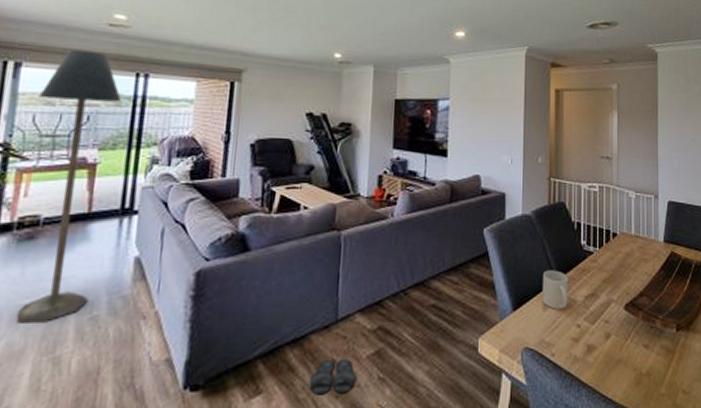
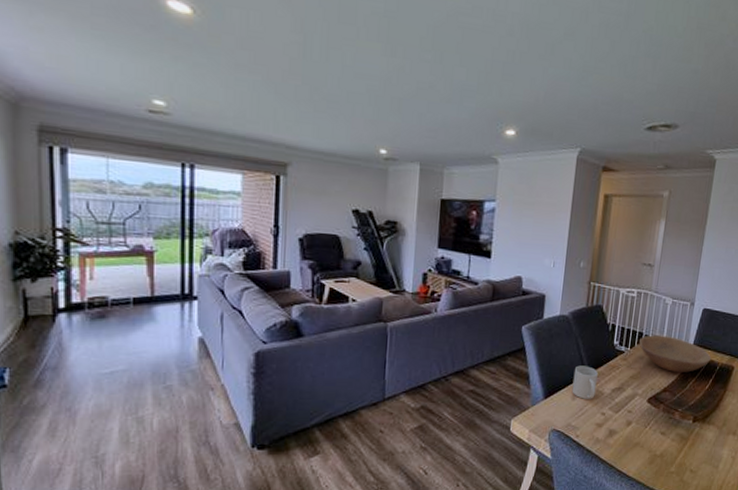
floor lamp: present [16,49,122,323] -> none [89,136,171,389]
slippers: present [309,358,357,395] -> none [360,430,402,458]
bowl: none [607,232,684,273] -> present [639,335,711,372]

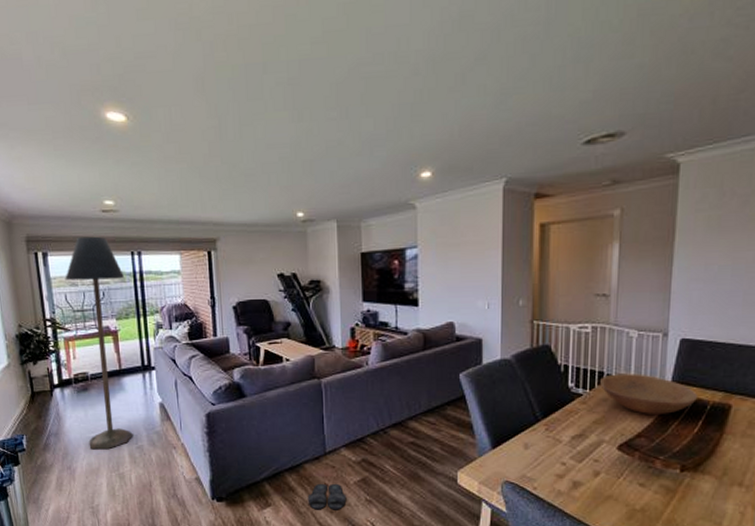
floor lamp: none [89,136,171,389] -> present [65,236,133,450]
slippers: none [360,430,402,458] -> present [307,483,347,510]
mug: present [571,365,598,399] -> none [523,412,552,448]

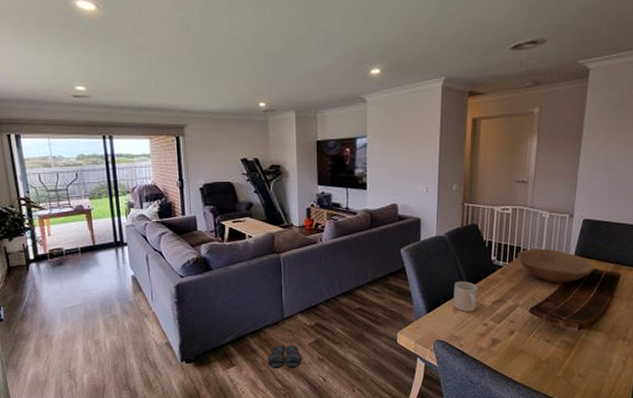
floor lamp: present [65,236,133,450] -> none [38,120,107,319]
mug: none [523,412,552,448] -> present [453,281,477,312]

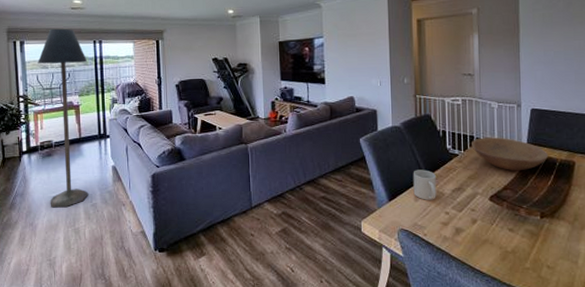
floor lamp: none [38,120,107,319] -> present [37,28,89,208]
slippers: present [267,345,302,368] -> none [236,234,270,258]

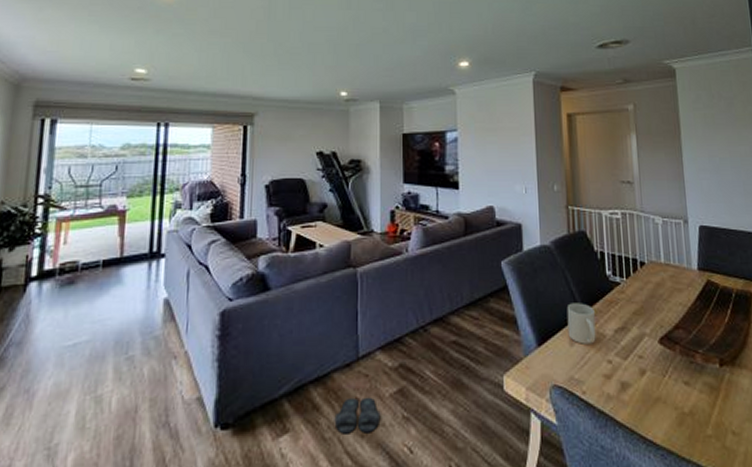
floor lamp: present [37,28,89,208] -> none [61,104,146,364]
slippers: none [236,234,270,258] -> present [334,397,381,434]
bowl: present [471,137,548,170] -> none [635,261,722,303]

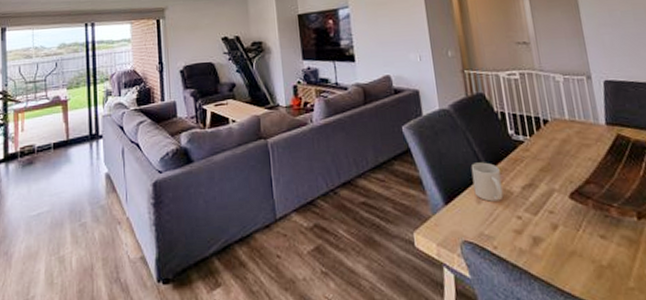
slippers: present [334,397,381,434] -> none [259,254,301,288]

